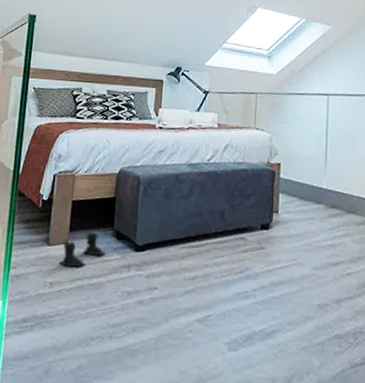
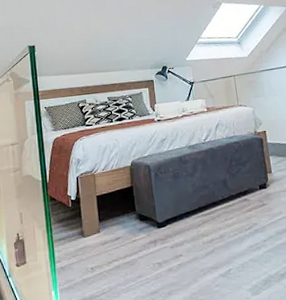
boots: present [59,233,106,268] -> none [95,219,133,252]

